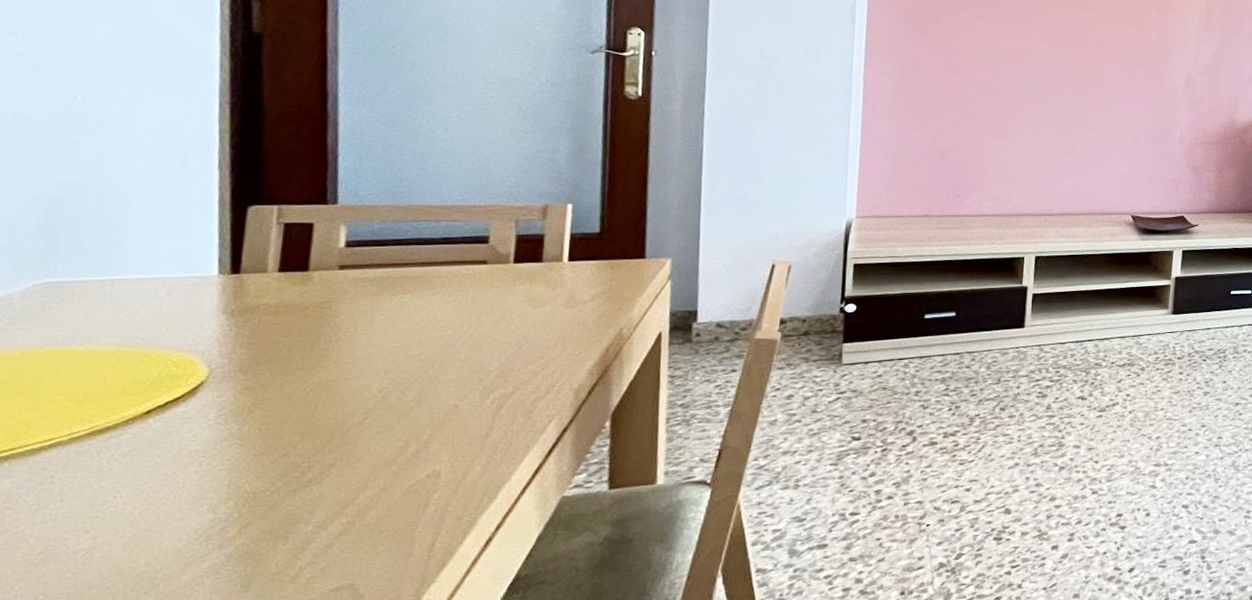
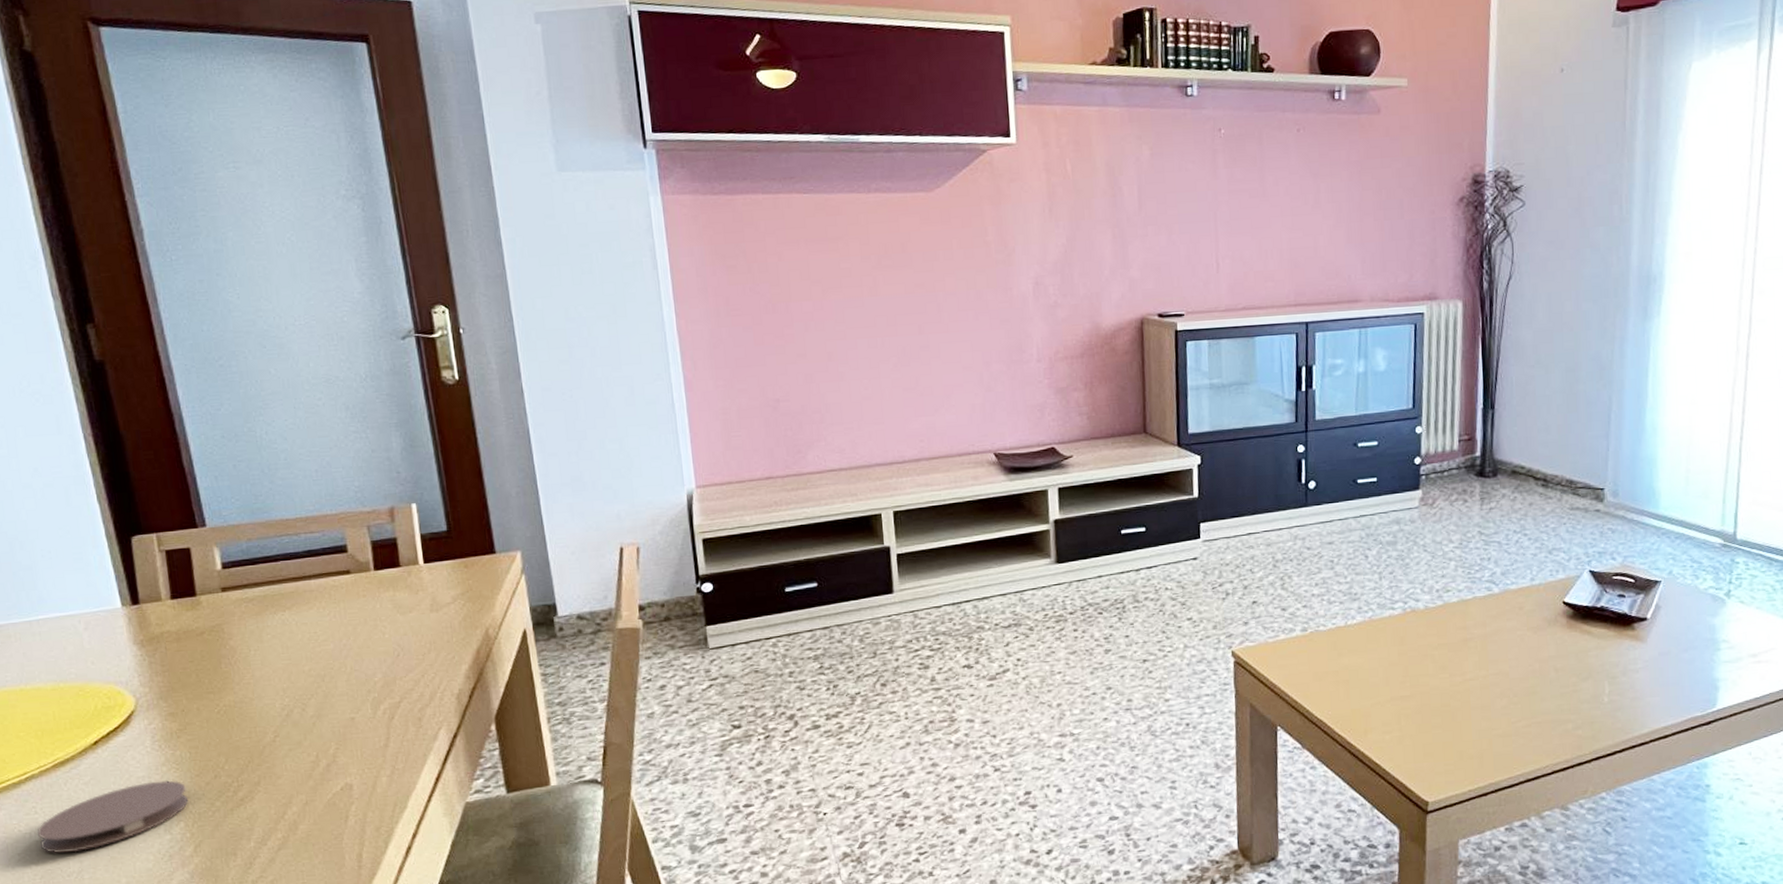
coaster: none [47,456,246,528] -> present [37,780,189,853]

